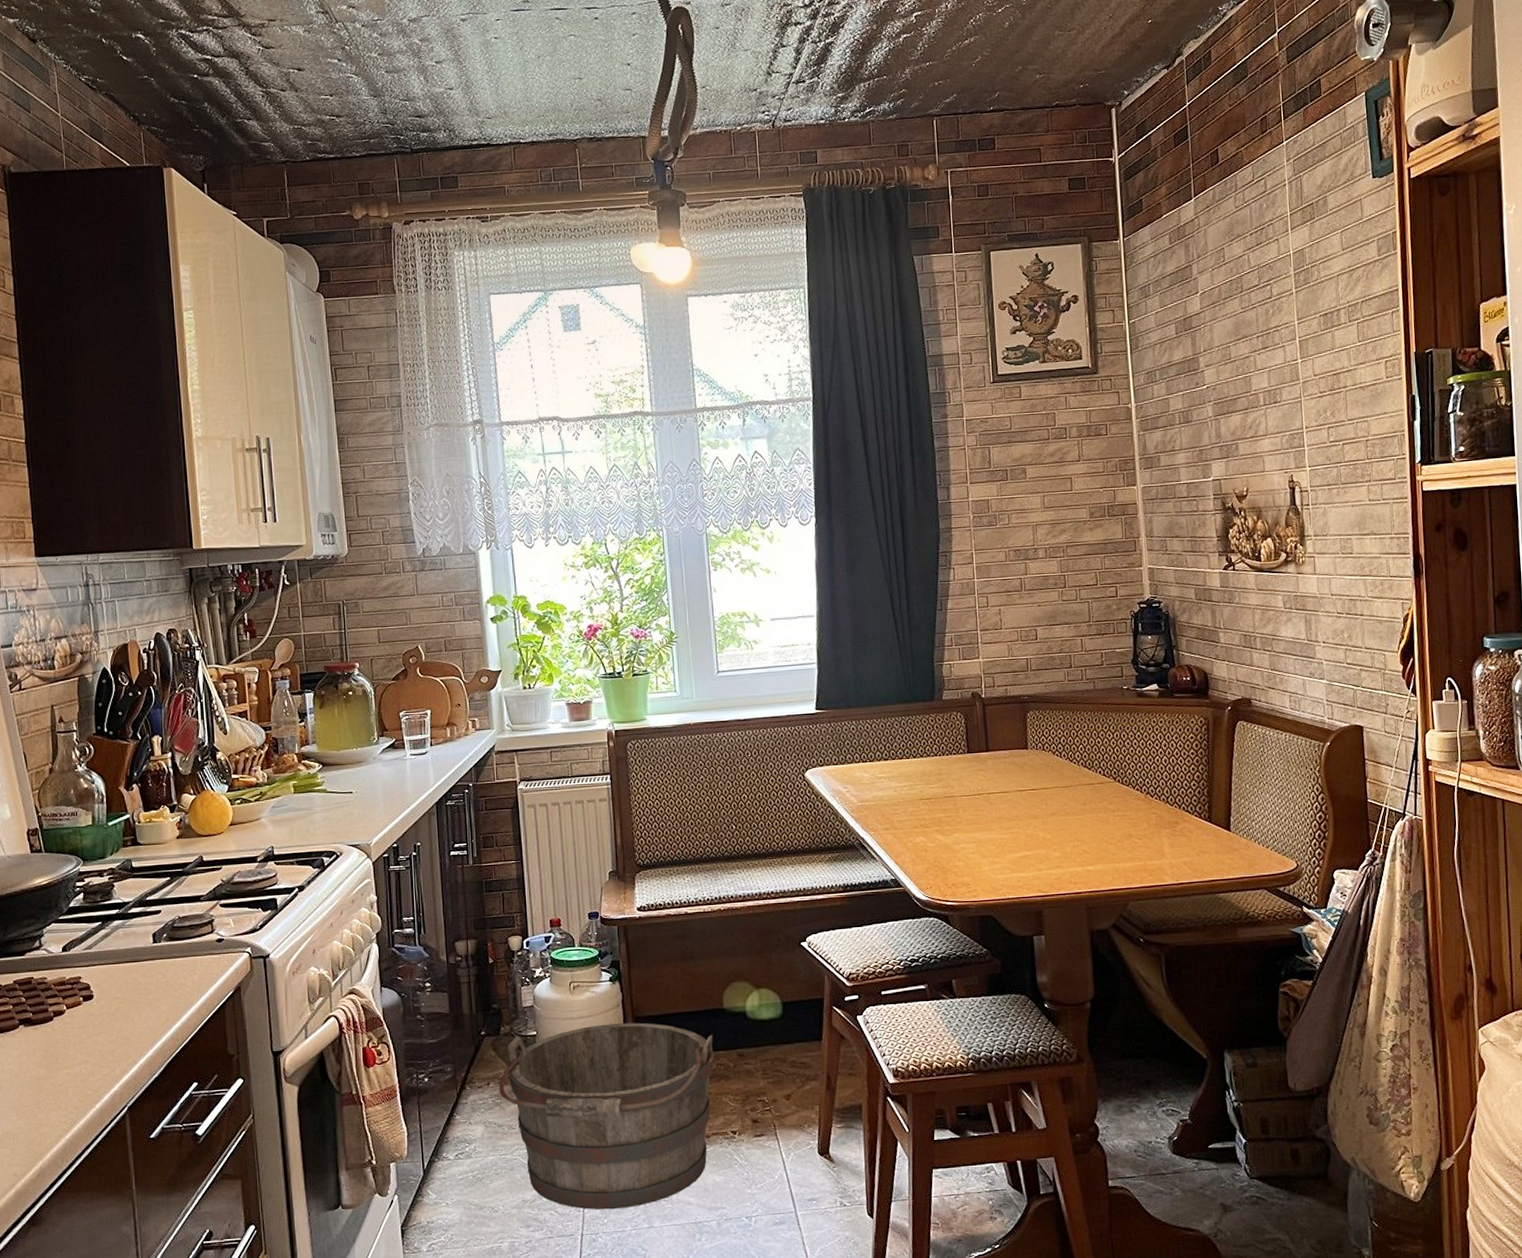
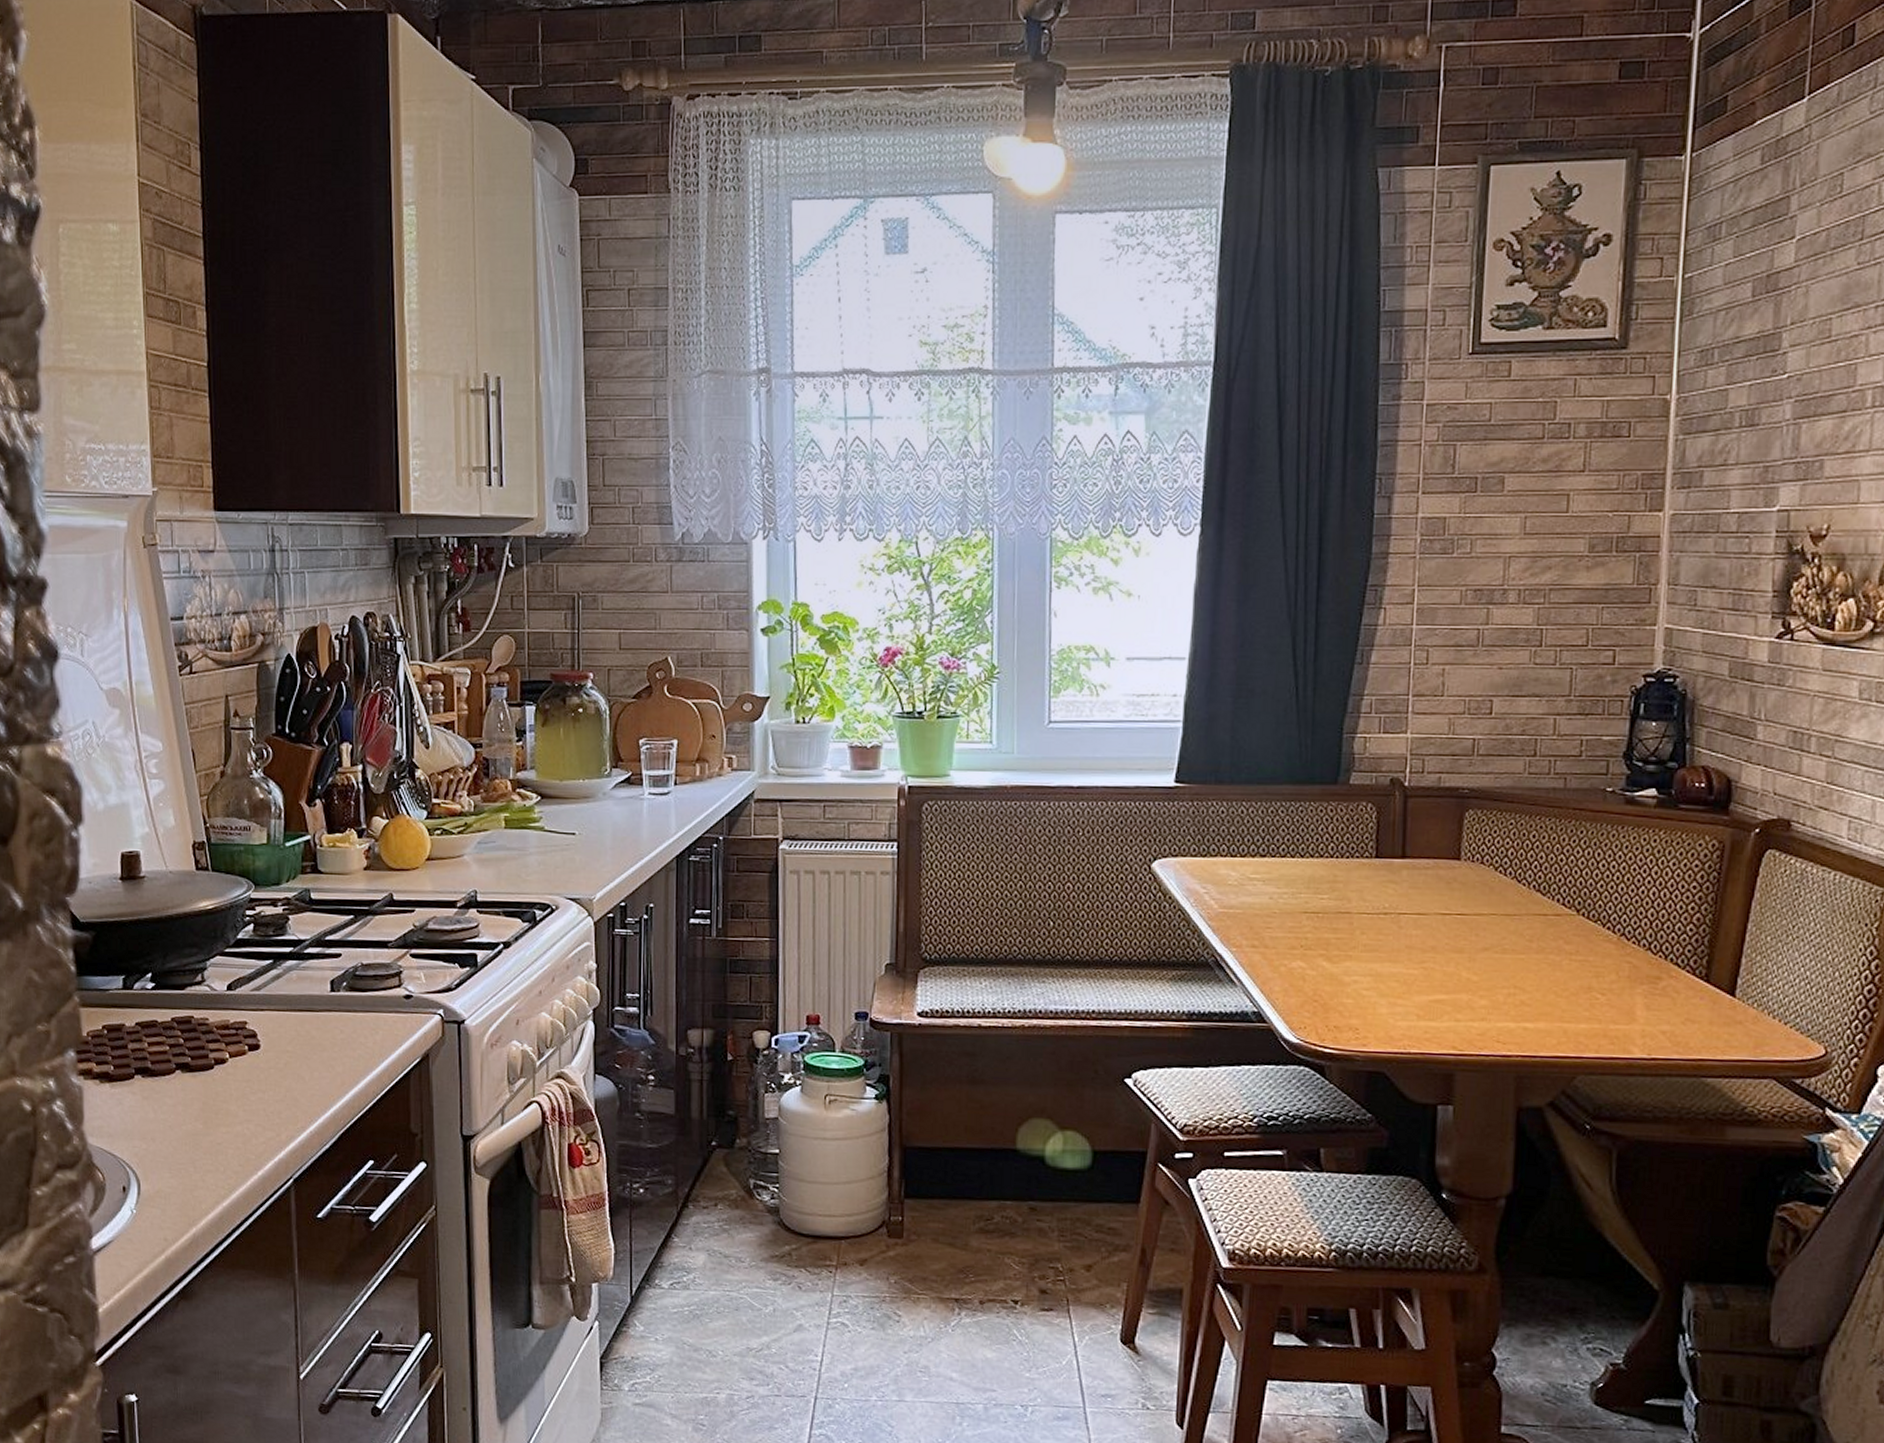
bucket: present [499,1022,714,1210] -> none [728,1150,1000,1374]

